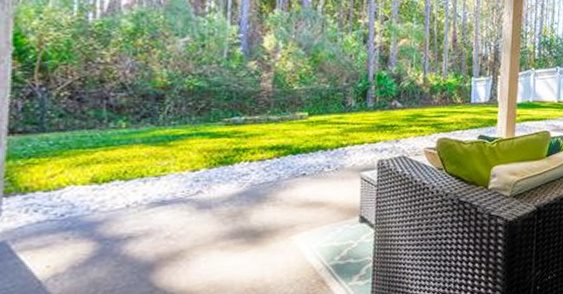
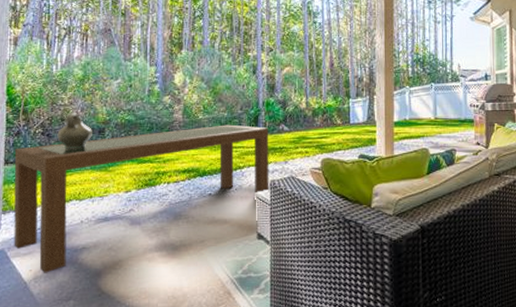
dining table: none [21,97,379,269] -> present [14,124,269,273]
ceramic jug: none [93,72,146,118] -> present [57,111,92,149]

